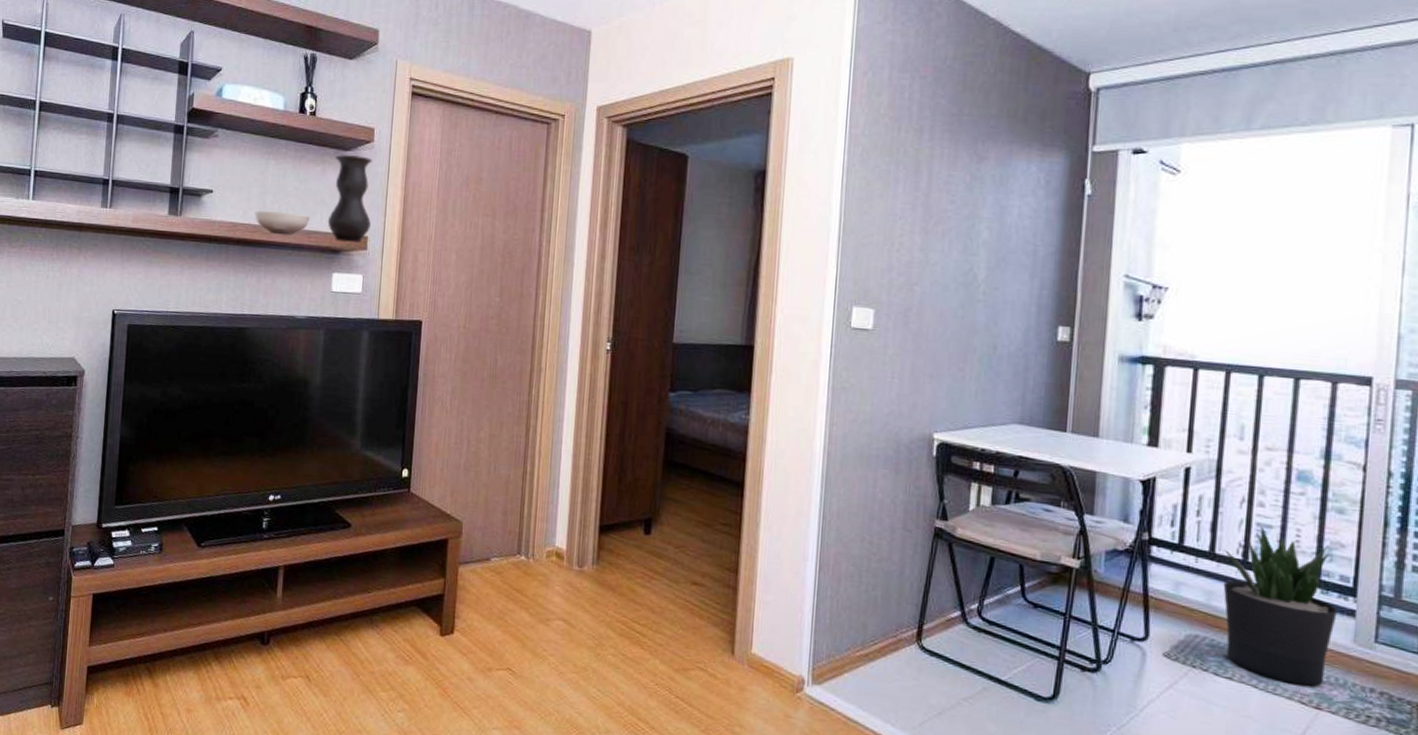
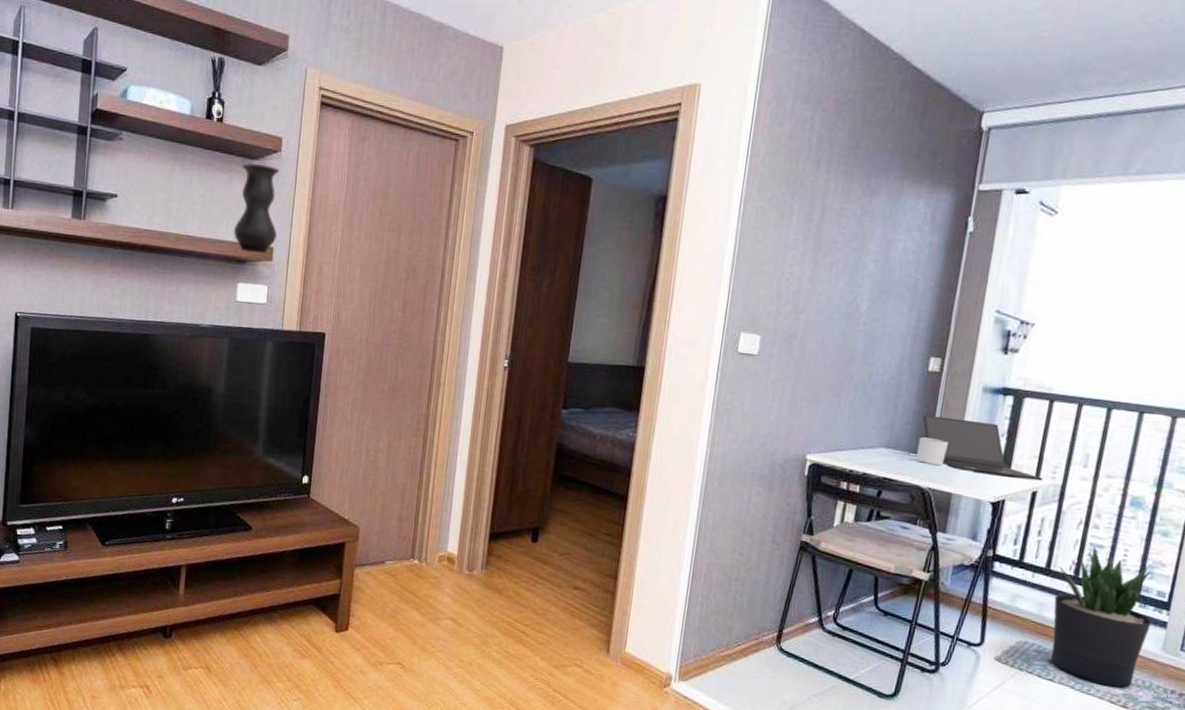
bowl: present [254,211,311,235] -> none [159,217,216,244]
mug: none [1052,411,1087,442] -> present [915,437,948,466]
laptop: none [1056,387,1195,456] -> present [922,415,1043,481]

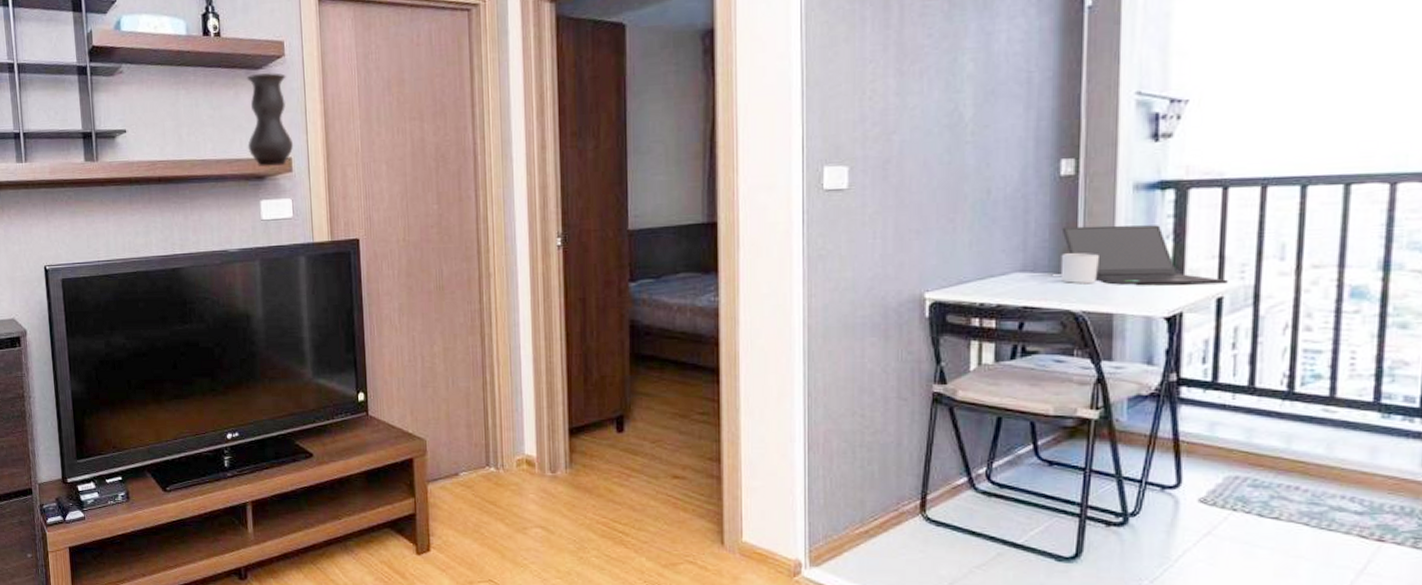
planter: present [1050,545,1152,688] -> none [1265,351,1402,518]

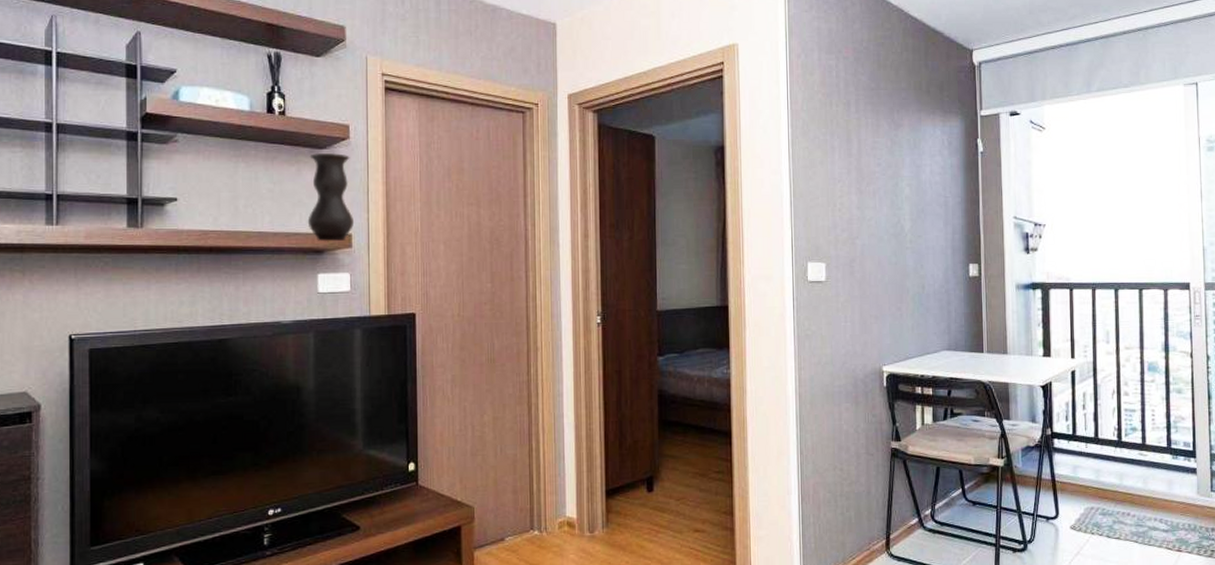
mug: present [1060,253,1099,284] -> none [973,336,998,360]
laptop: present [1061,225,1228,285] -> none [972,315,1077,361]

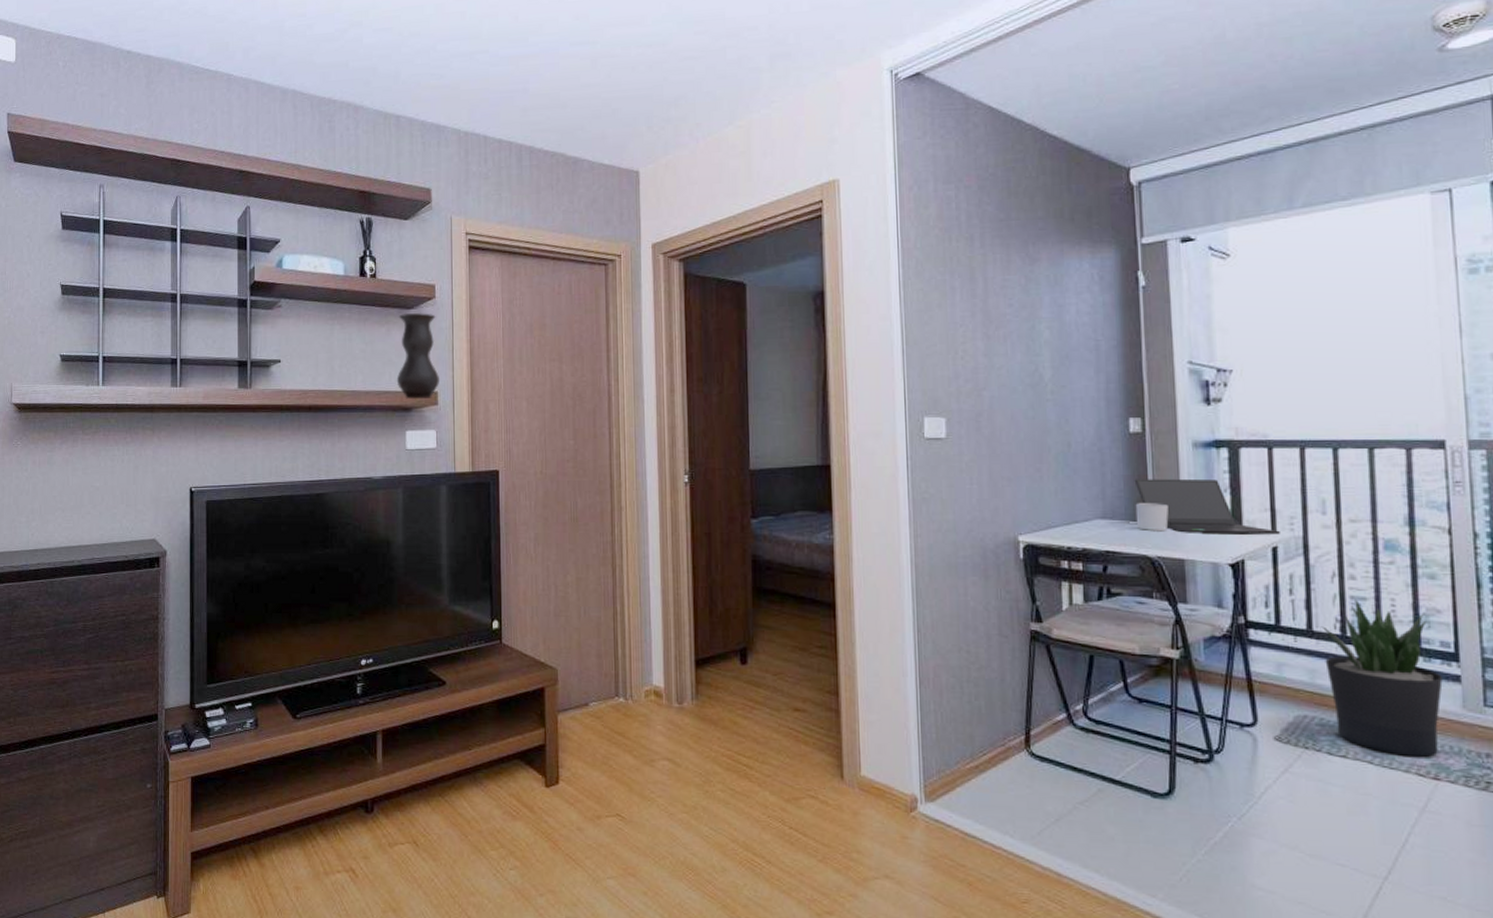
laptop: none [972,315,1077,361] -> present [1134,478,1280,535]
mug: none [973,336,998,360] -> present [1135,503,1169,532]
planter: none [1104,411,1185,535] -> present [1321,598,1443,757]

